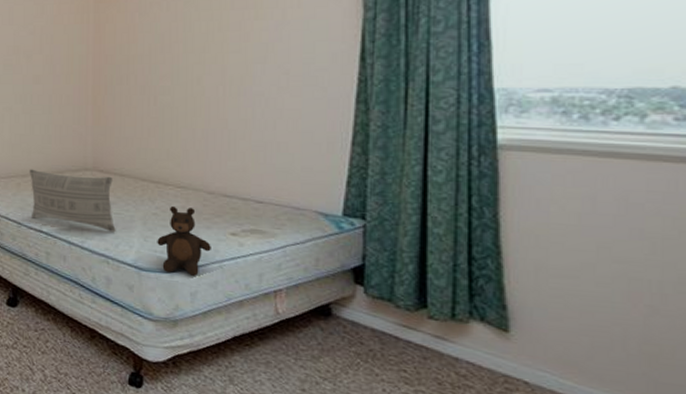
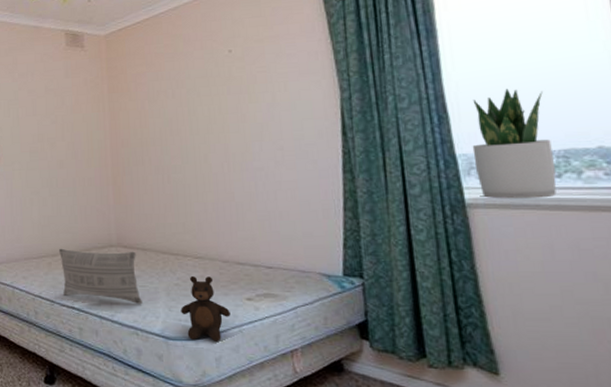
planter: none [515,14,614,143] -> present [472,89,557,199]

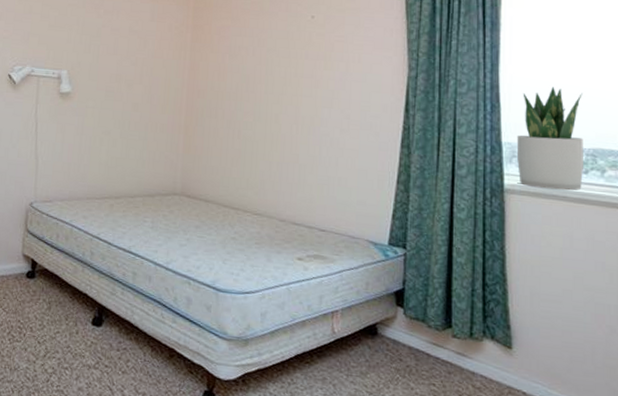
pillow: present [58,248,142,305] -> none [122,191,198,255]
teddy bear: present [181,275,230,341] -> none [234,231,281,297]

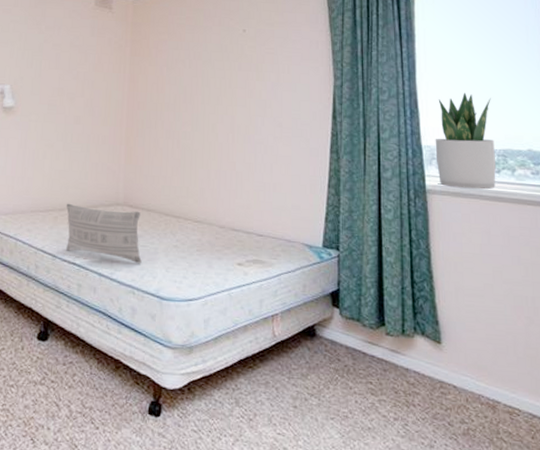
pillow: none [122,191,198,255] -> present [66,203,142,264]

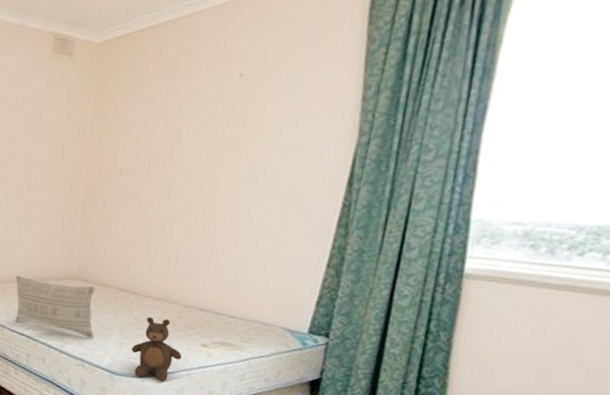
teddy bear: none [177,238,222,304] -> present [131,316,182,382]
planter: present [435,93,496,190] -> none [486,149,599,277]

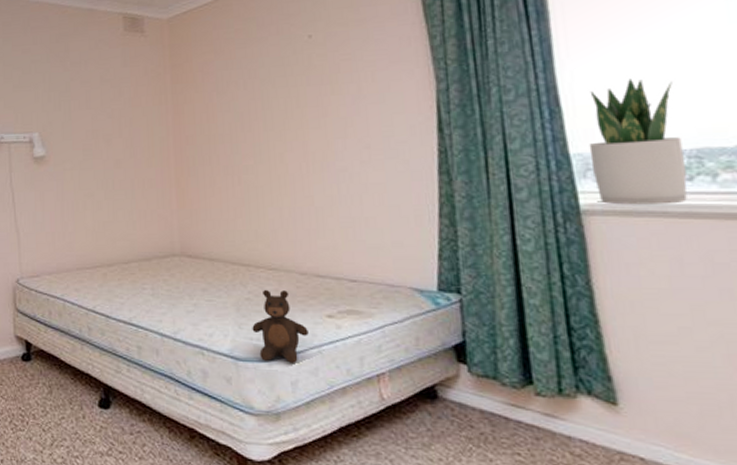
pillow: present [15,275,95,339] -> none [114,257,209,321]
planter: none [486,149,599,277] -> present [589,79,687,205]

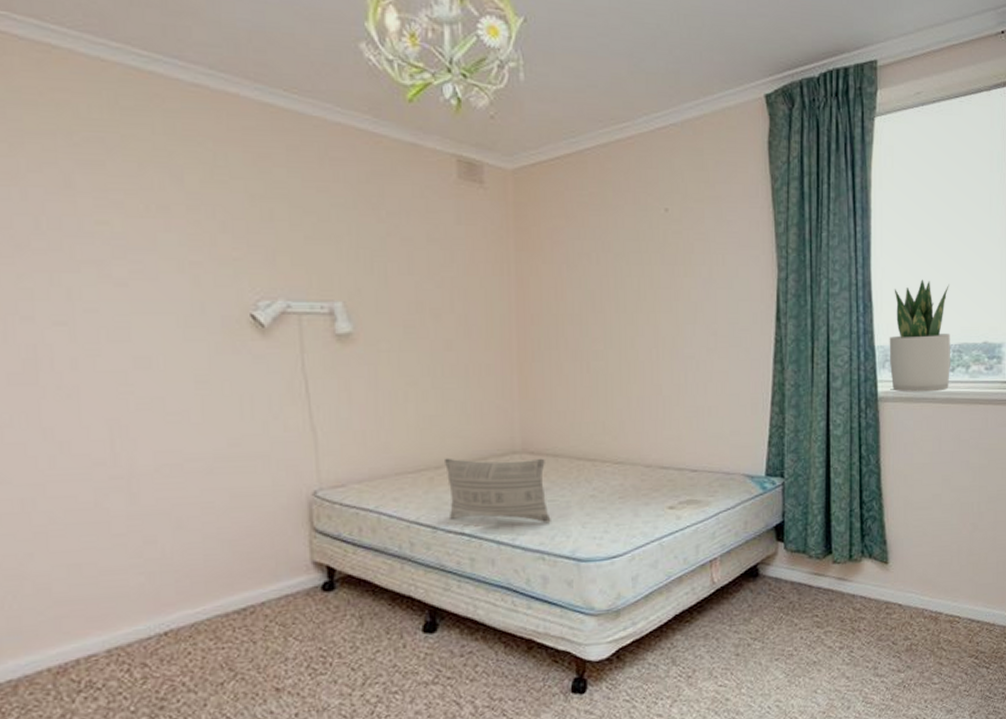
pillow: none [114,257,209,321] -> present [443,458,551,524]
teddy bear: present [252,289,309,363] -> none [596,484,650,559]

